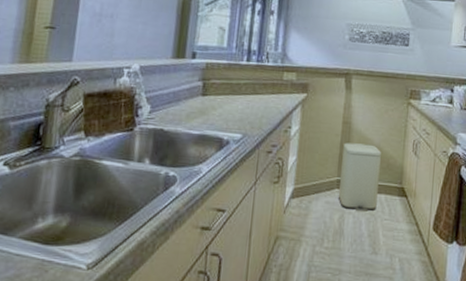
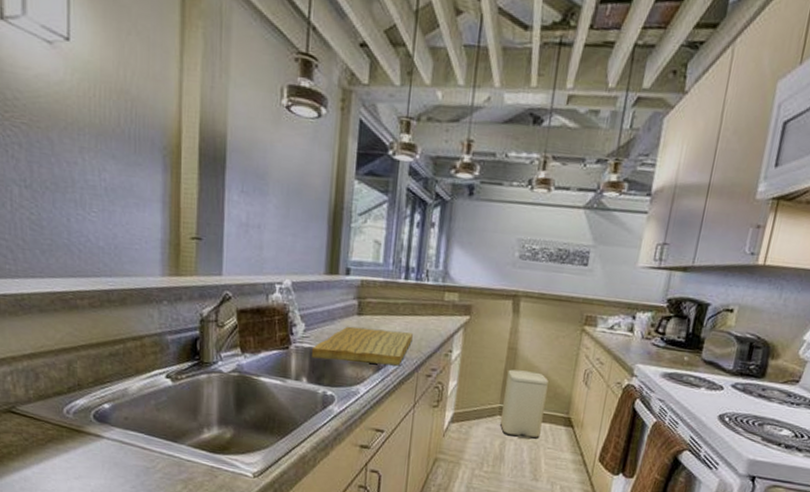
cutting board: none [155,106,254,144] -> present [311,326,413,366]

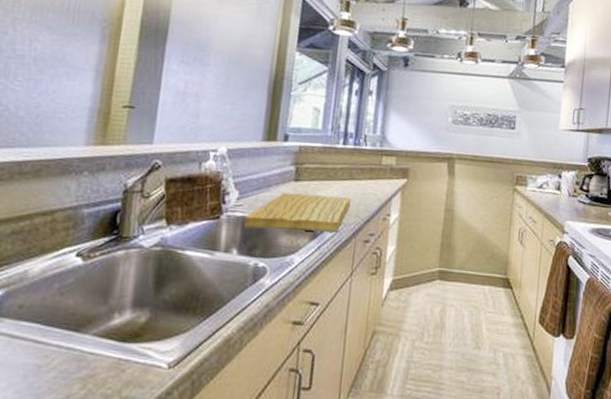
pedal bin: present [499,369,549,441] -> none [439,231,485,305]

